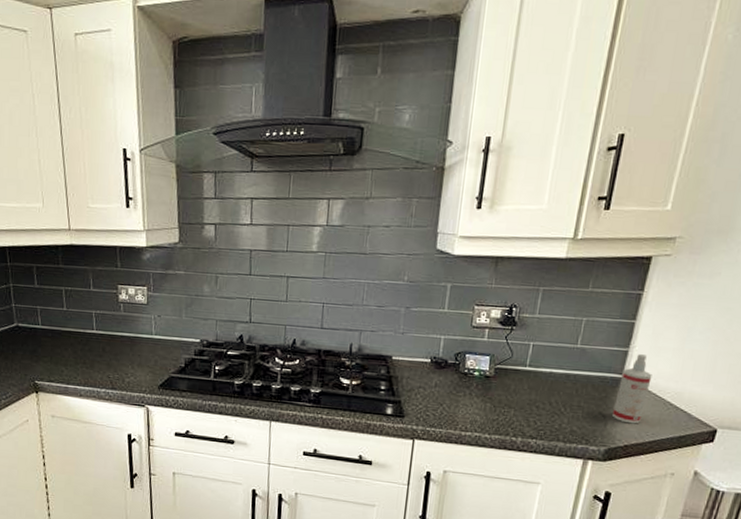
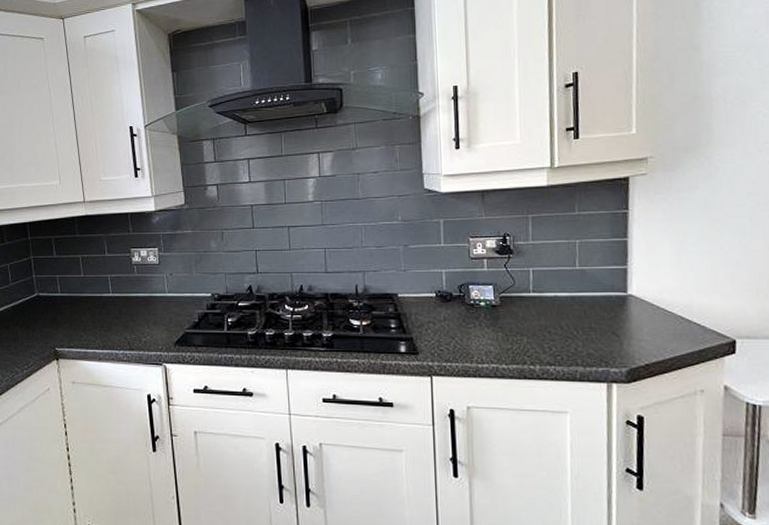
spray bottle: present [612,354,652,424] -> none [625,271,657,341]

